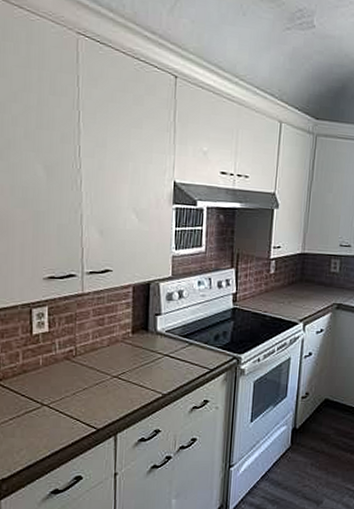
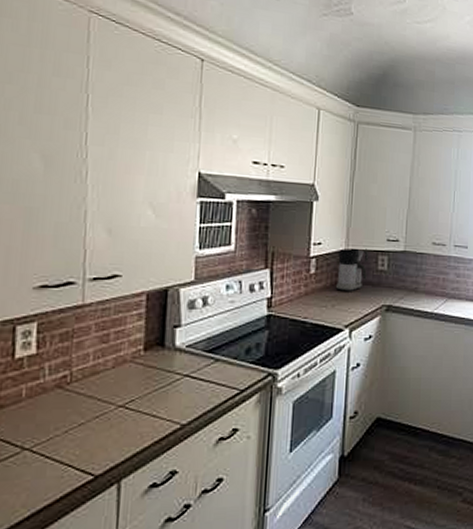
coffee maker: none [292,252,323,291] -> present [335,248,369,292]

